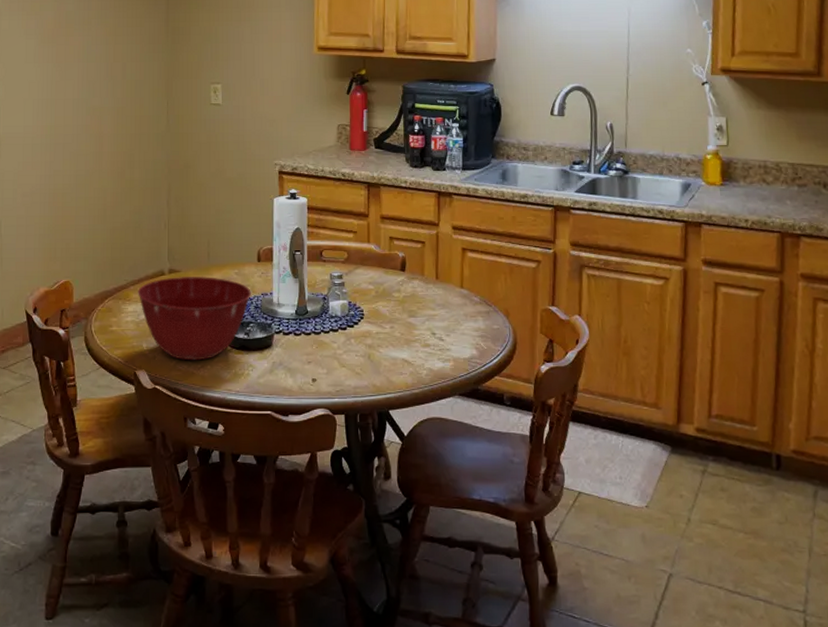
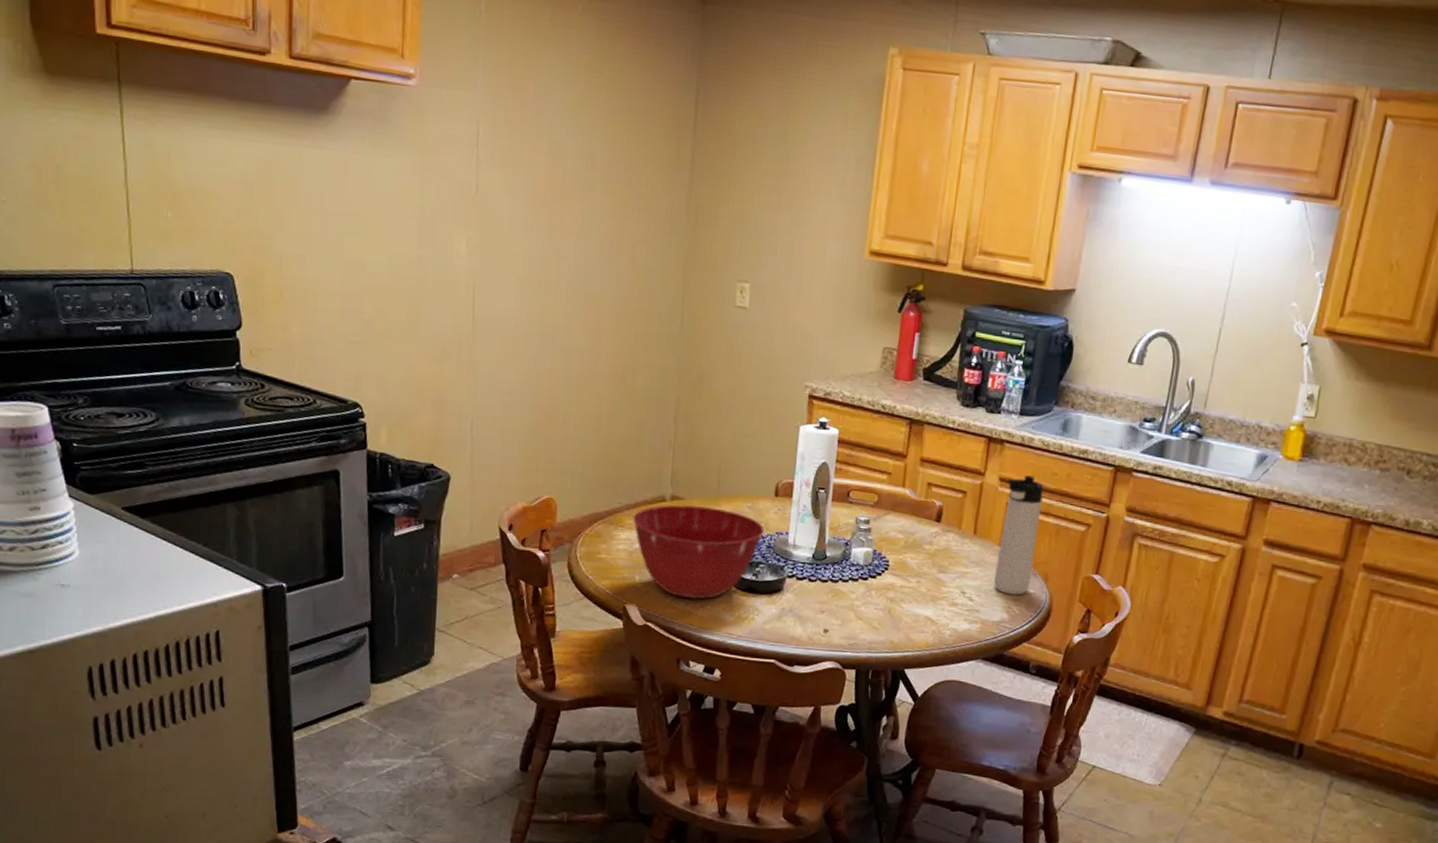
thermos bottle: none [459,222,494,332] -> present [993,475,1044,595]

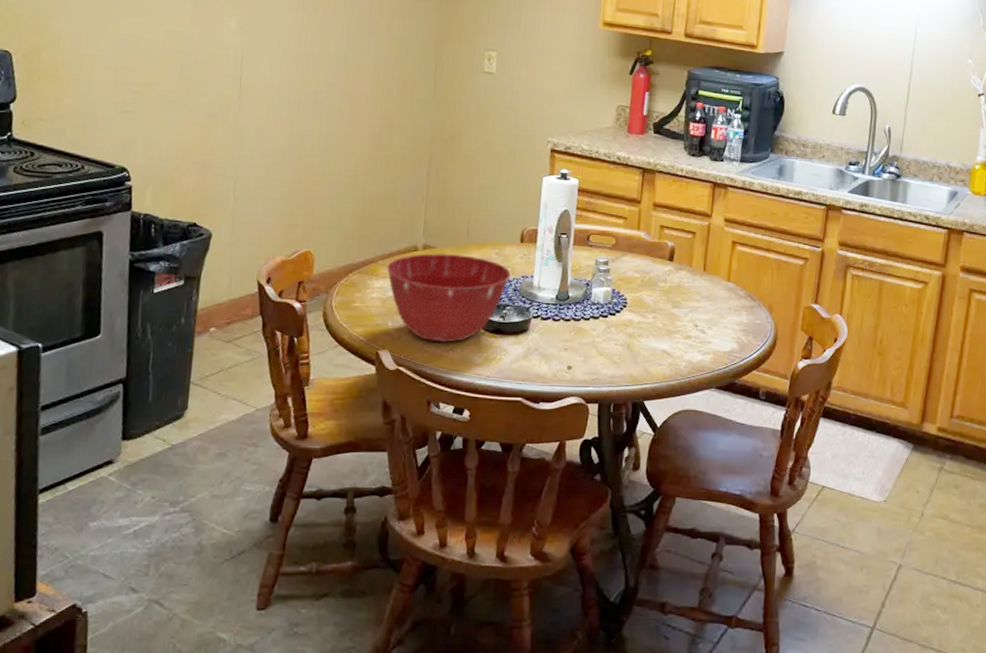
thermos bottle: present [993,475,1044,595] -> none [723,216,765,326]

